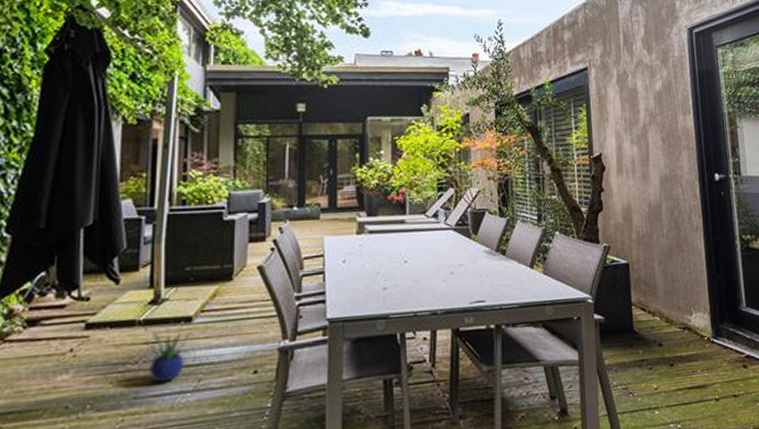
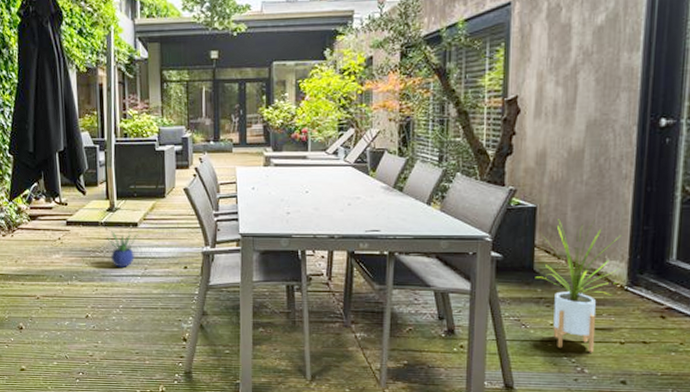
house plant: none [634,273,705,415] -> present [535,219,622,353]

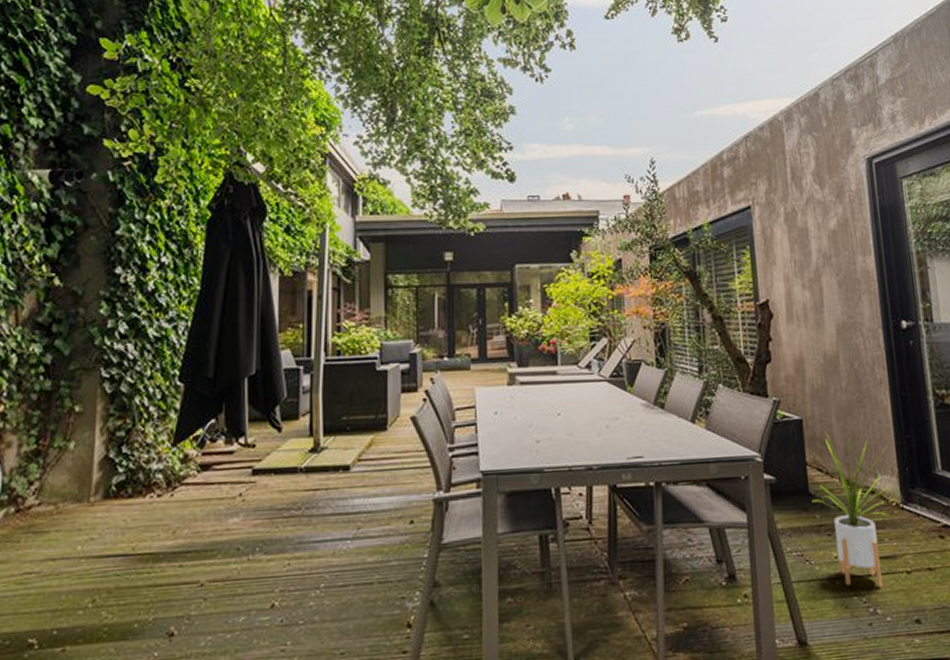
potted plant: present [106,229,138,267] -> none [307,474,350,529]

